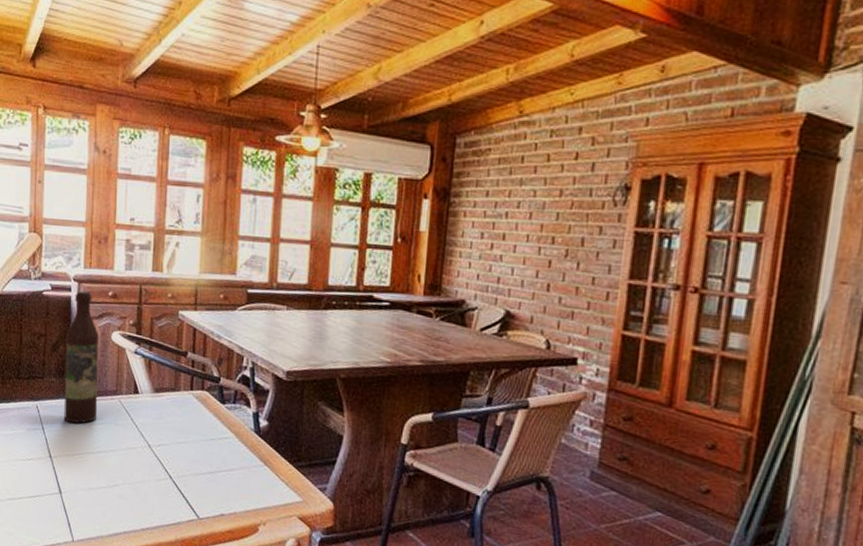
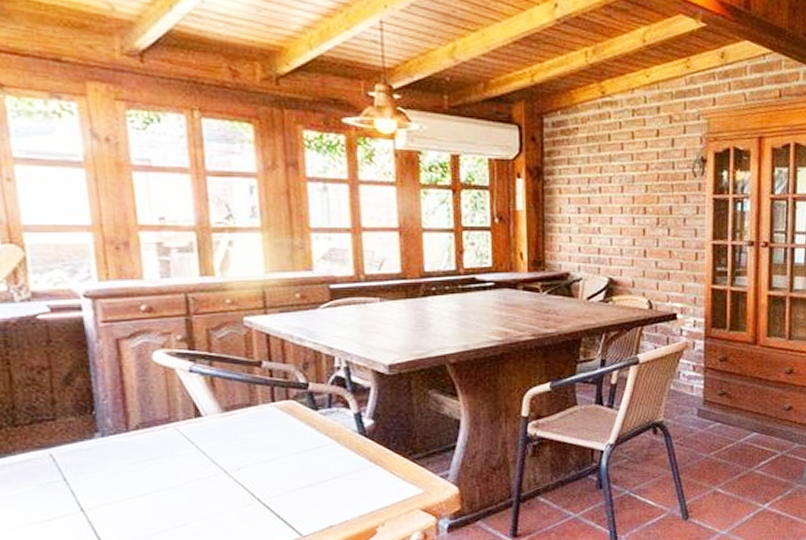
wine bottle: present [64,290,100,424] -> none [82,307,146,466]

